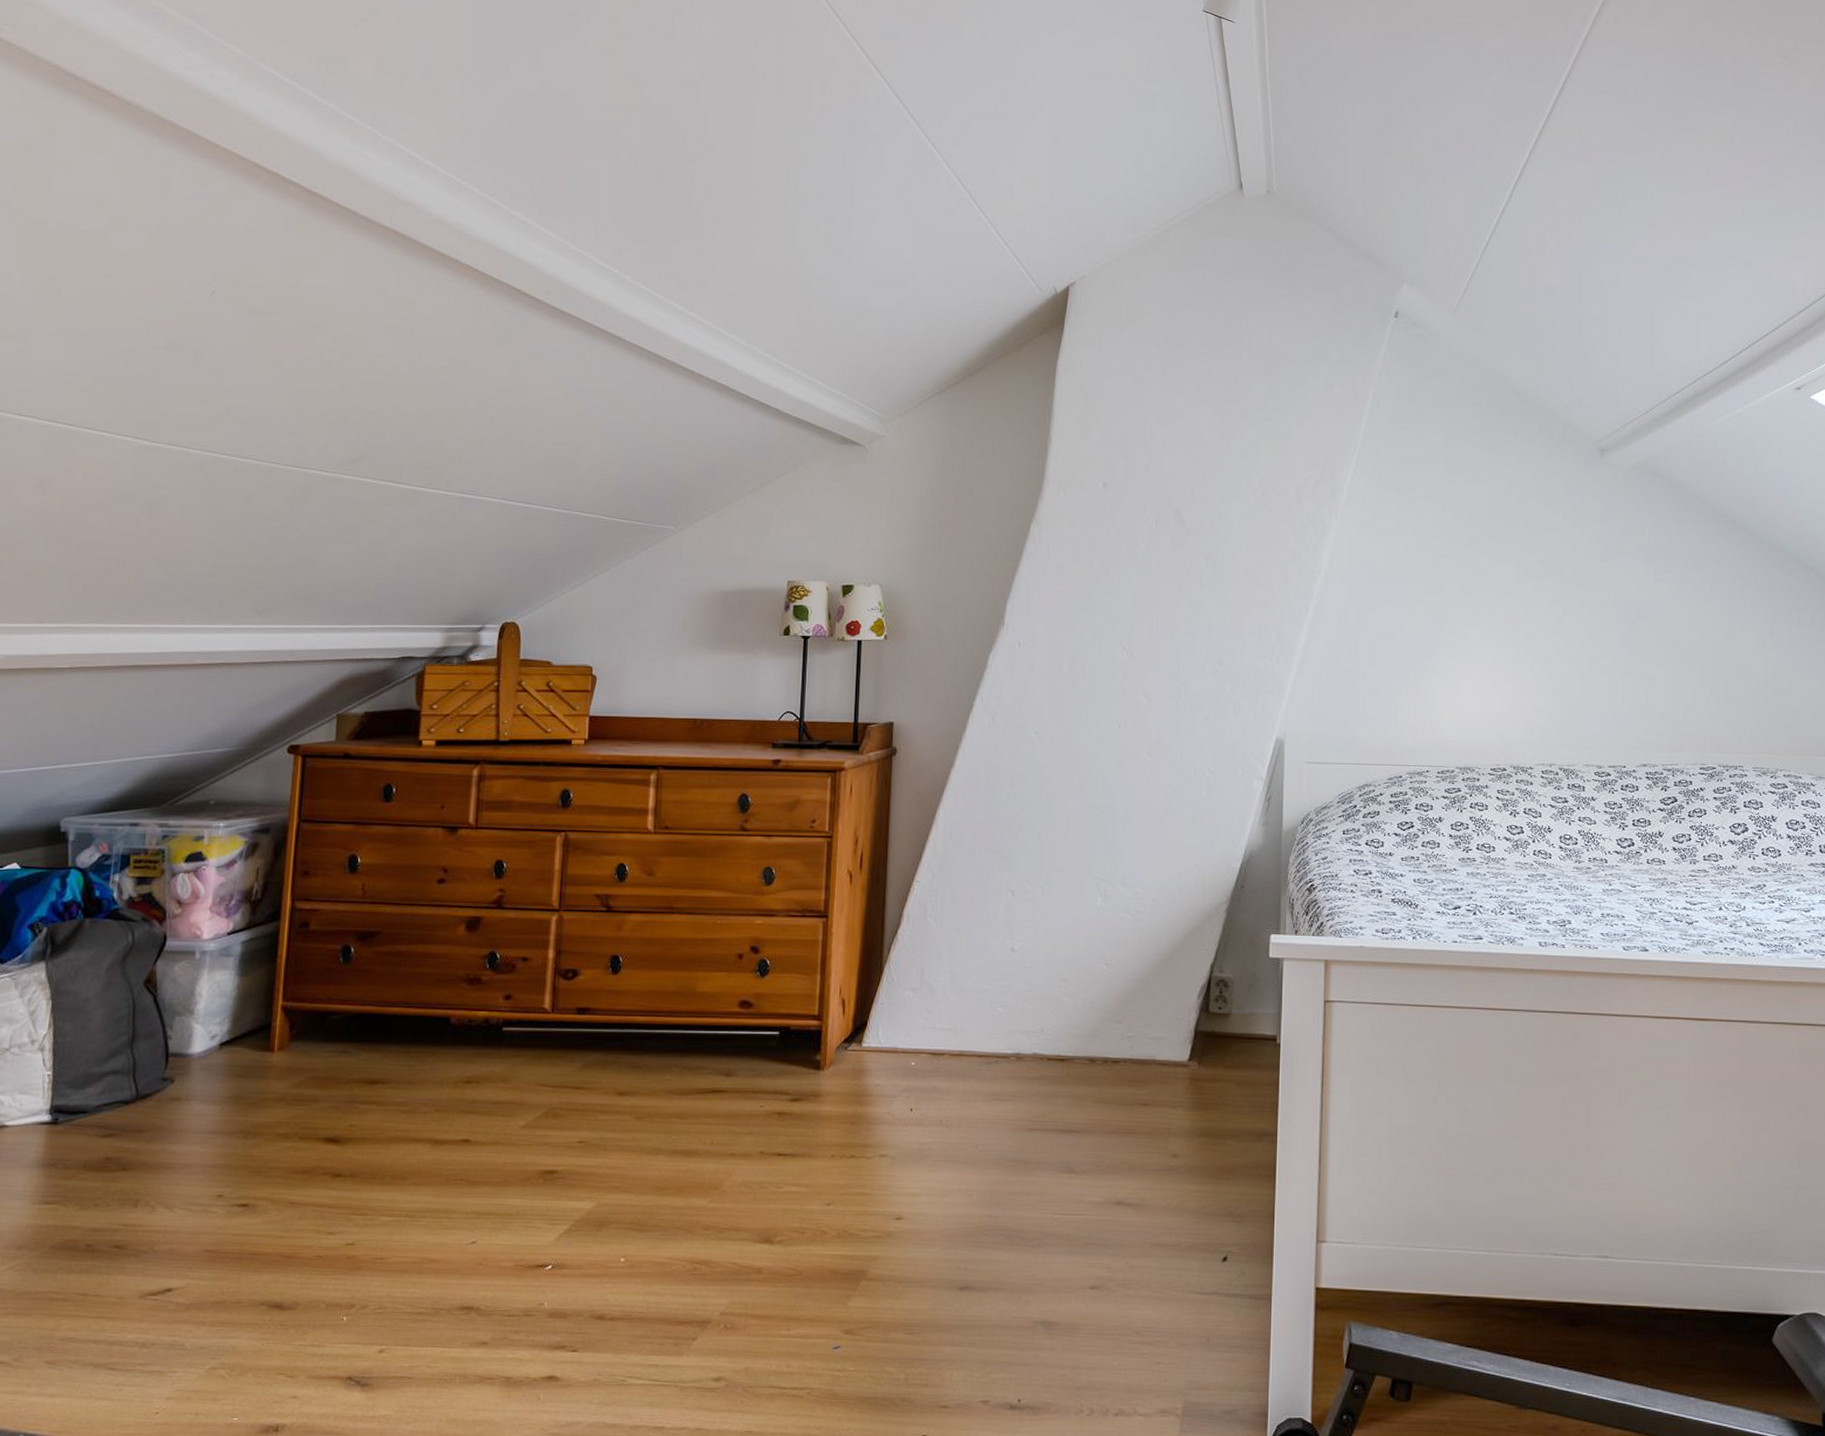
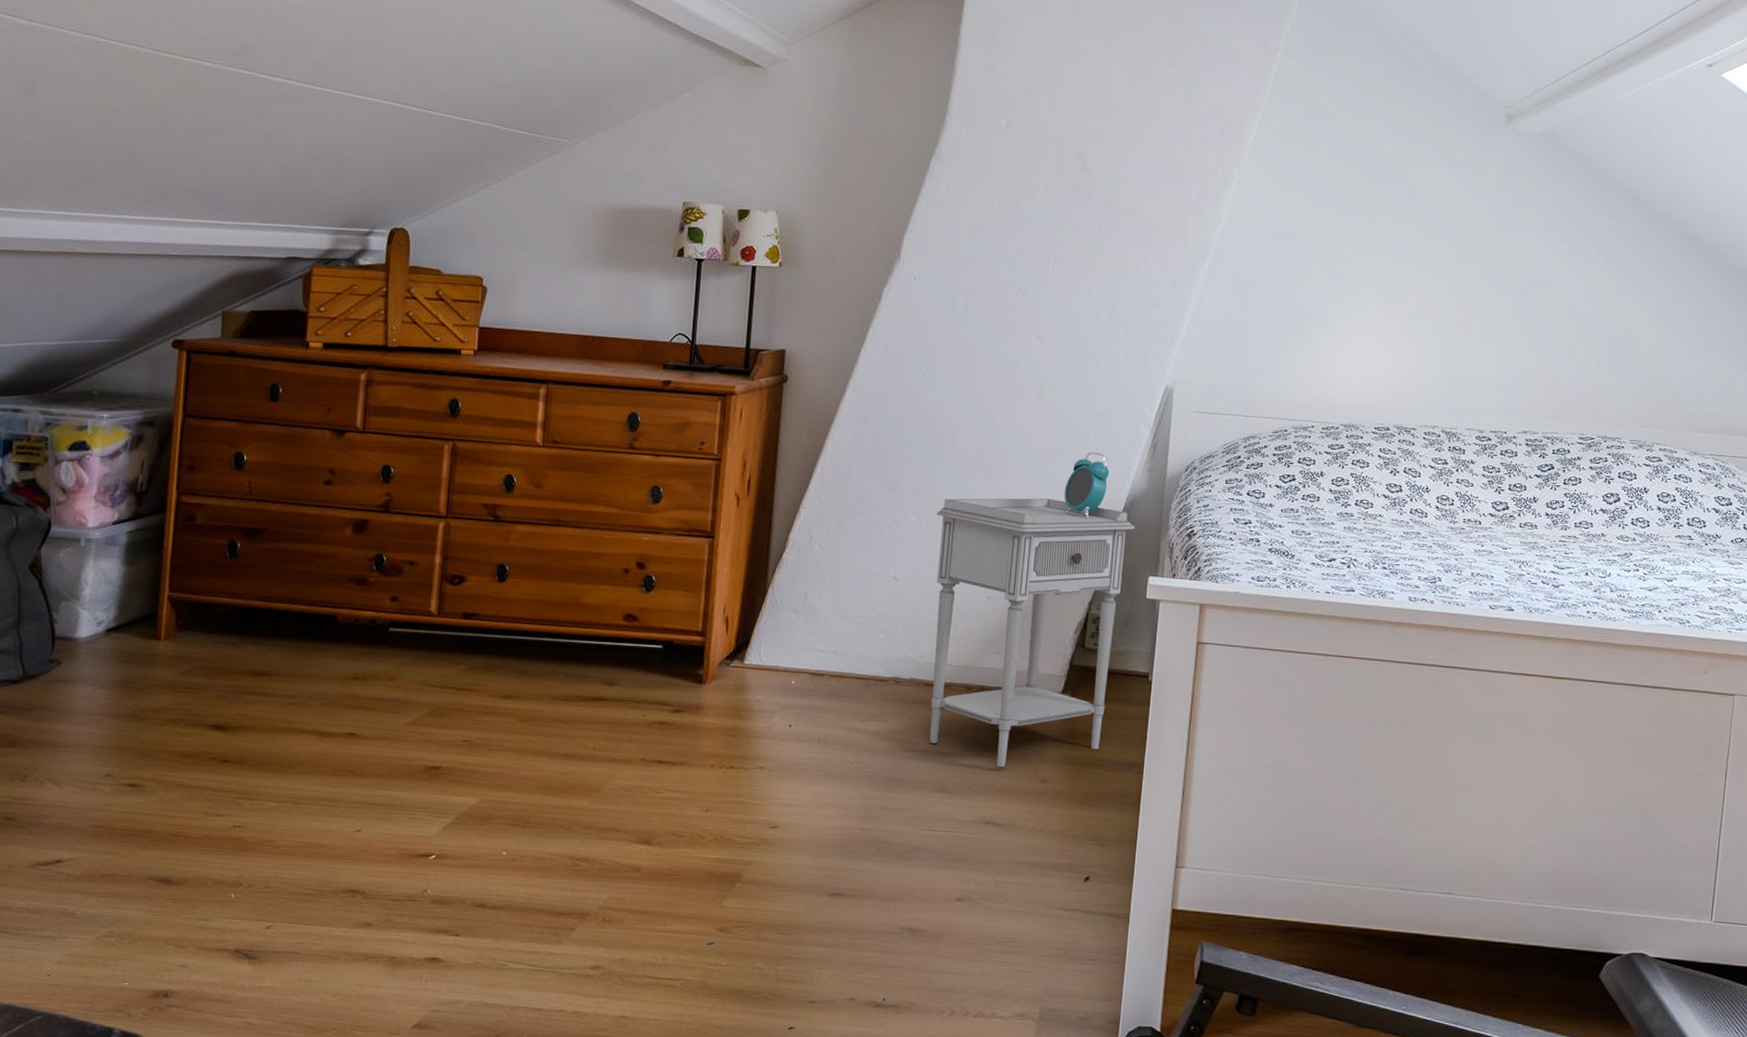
nightstand: none [1051,859,1253,1143] -> present [929,498,1135,768]
alarm clock: none [1180,808,1225,878] -> present [1064,451,1110,519]

